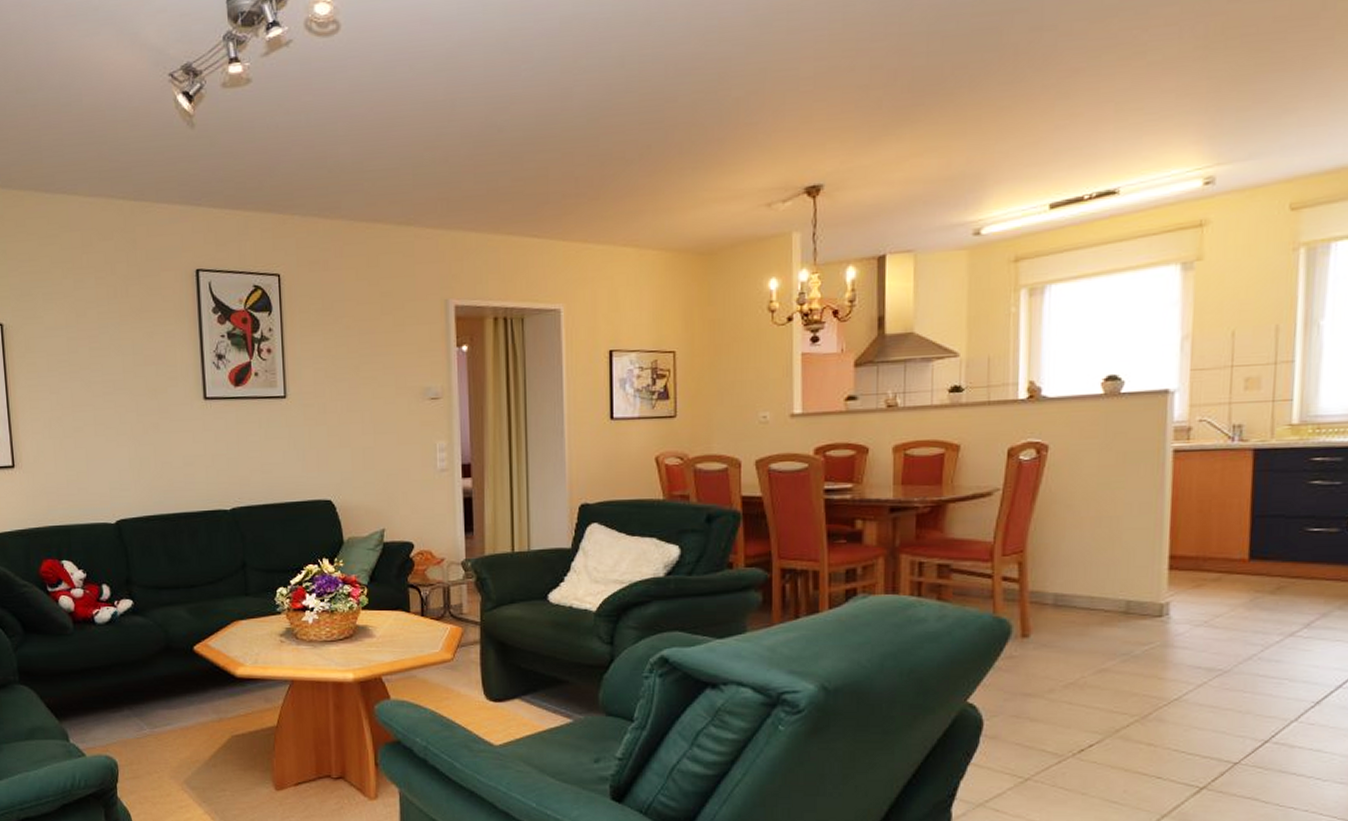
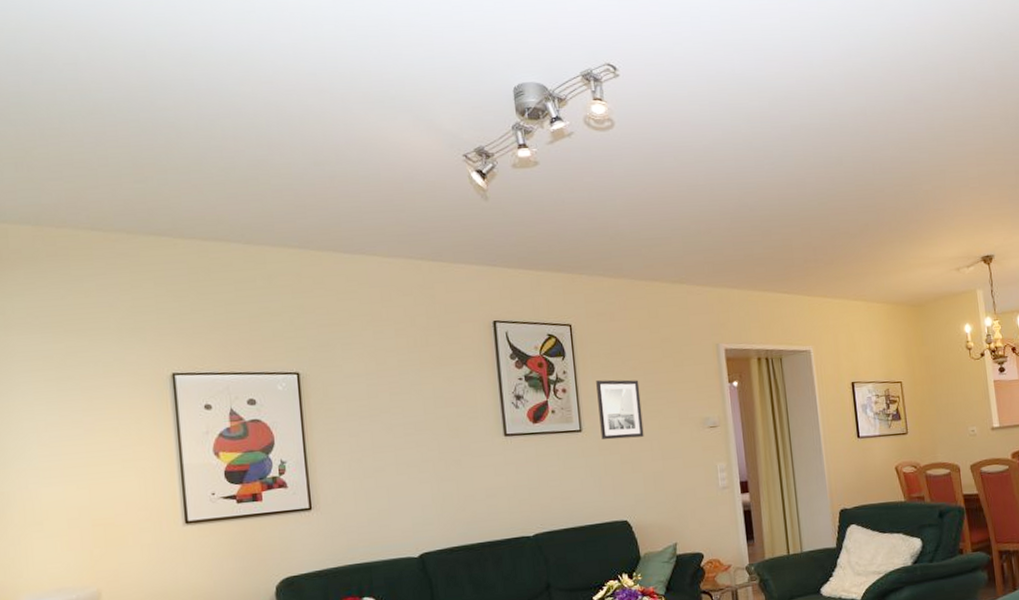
wall art: none [304,339,355,409] -> present [596,379,644,440]

